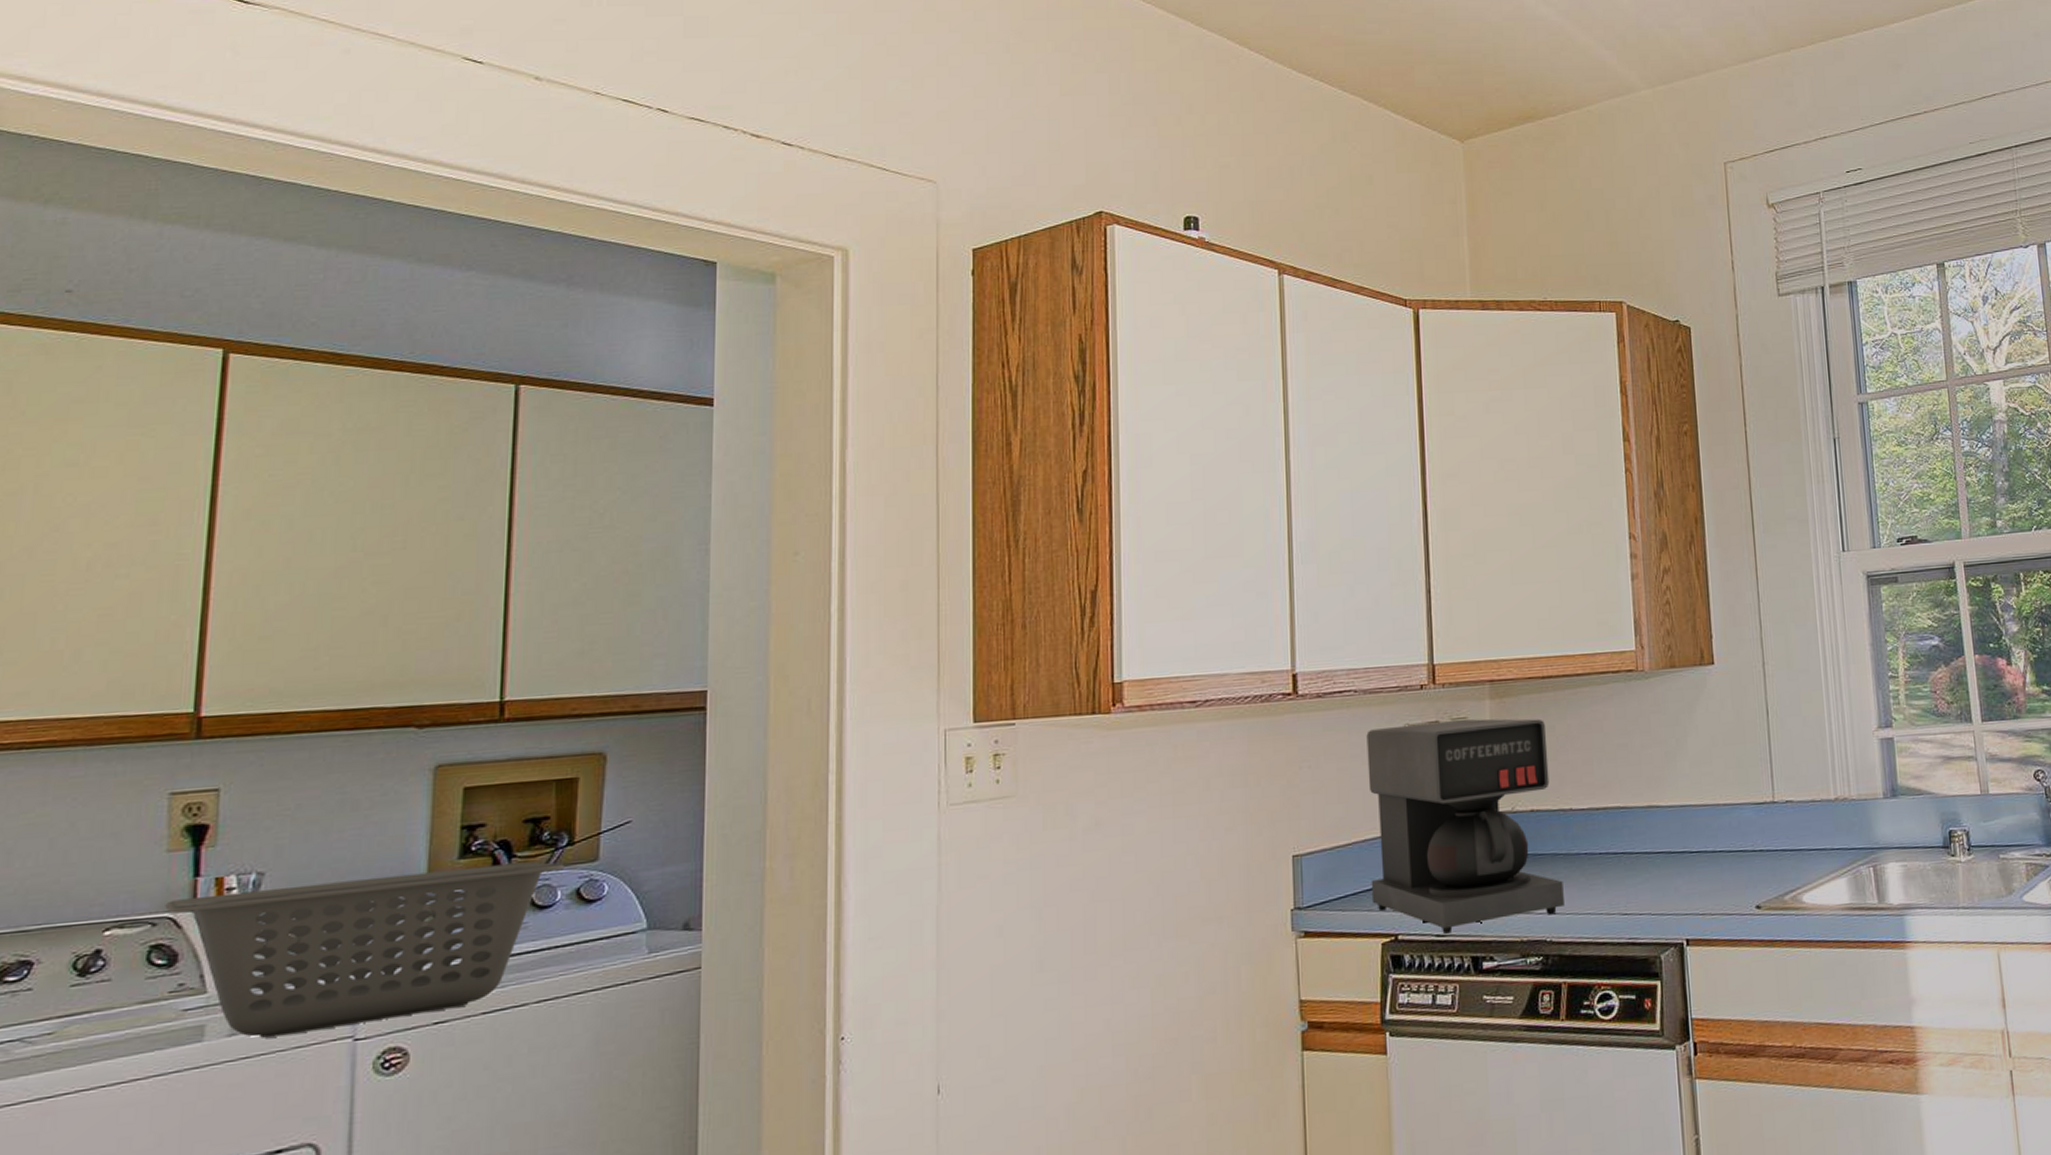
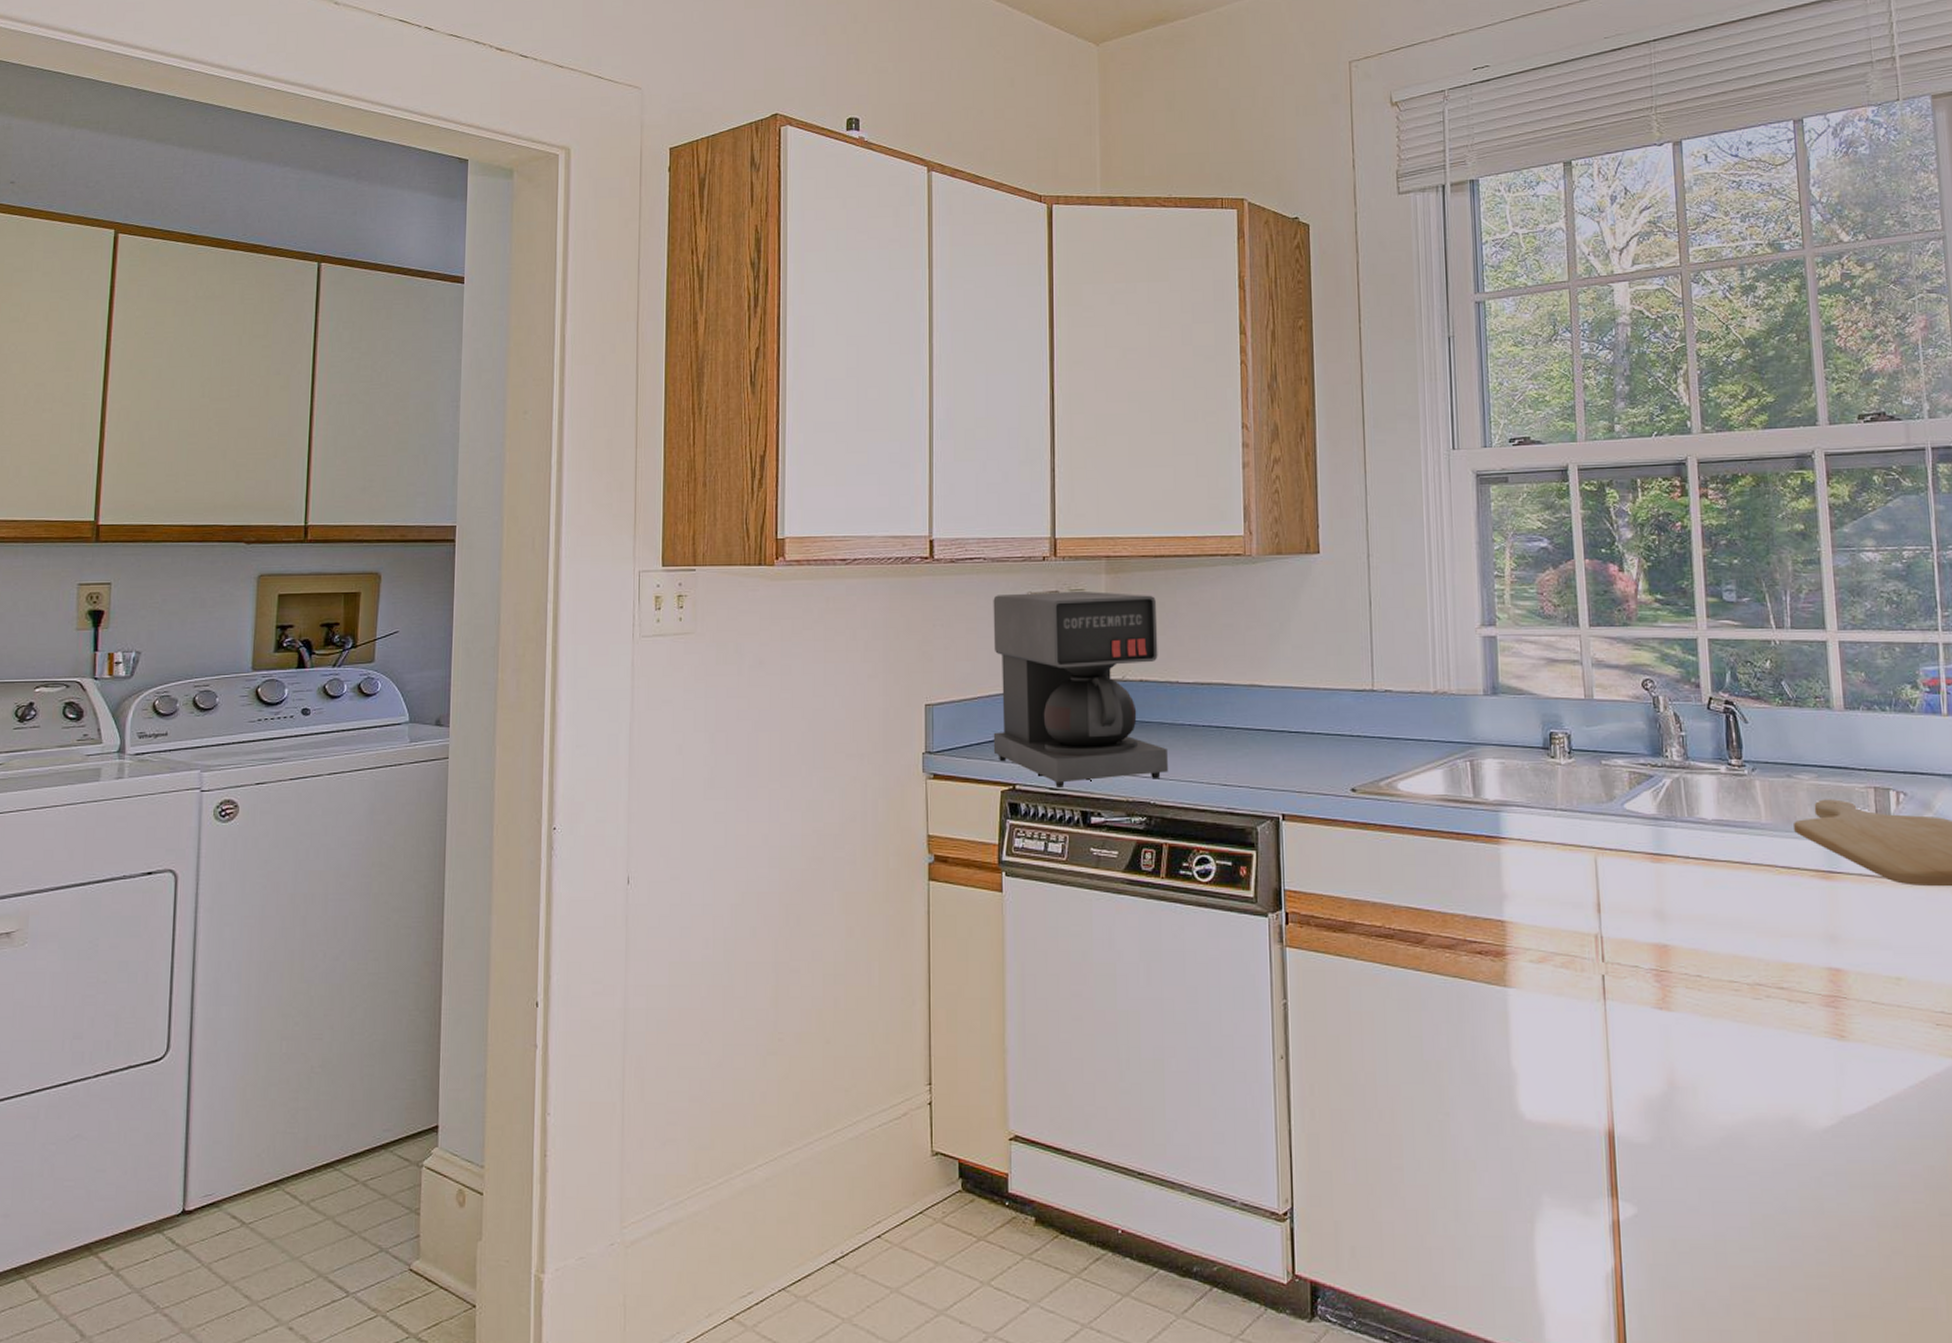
laundry basket: present [165,861,565,1038] -> none [75,659,350,783]

